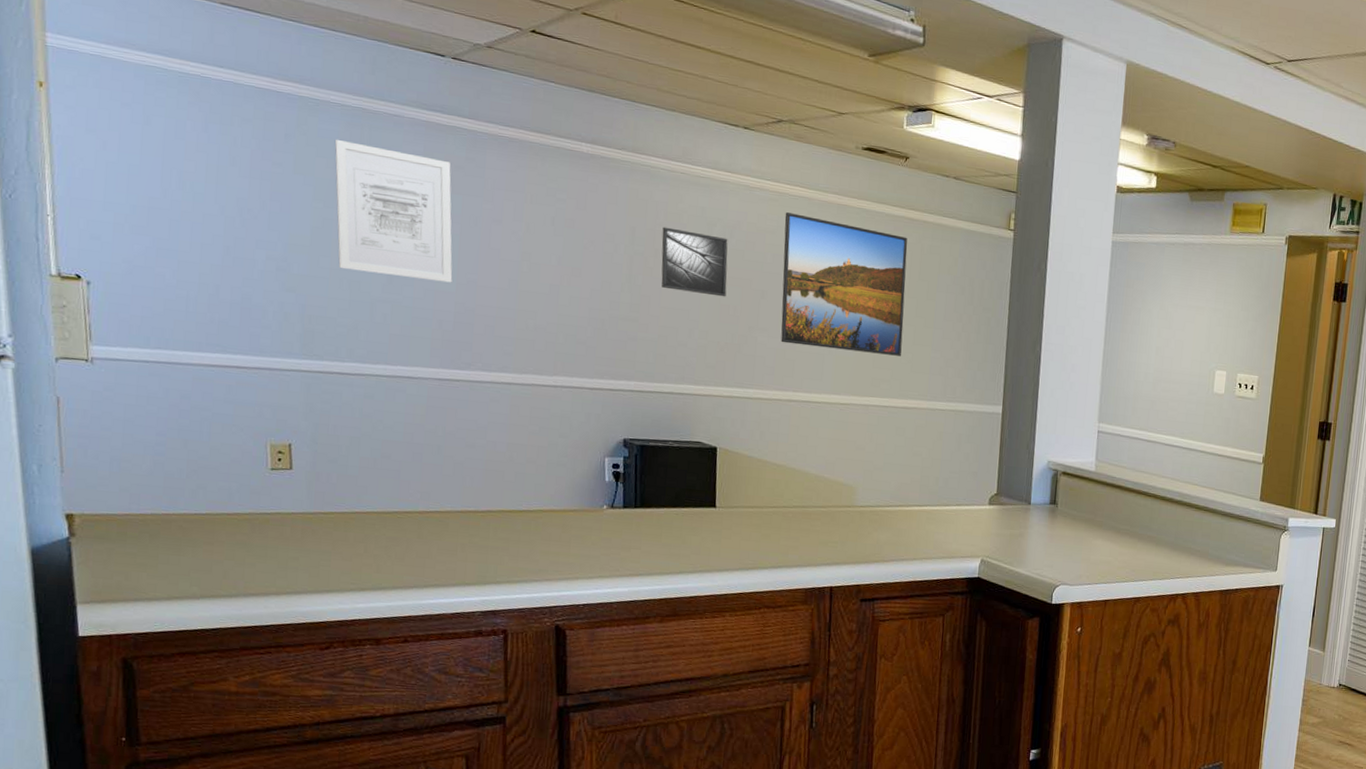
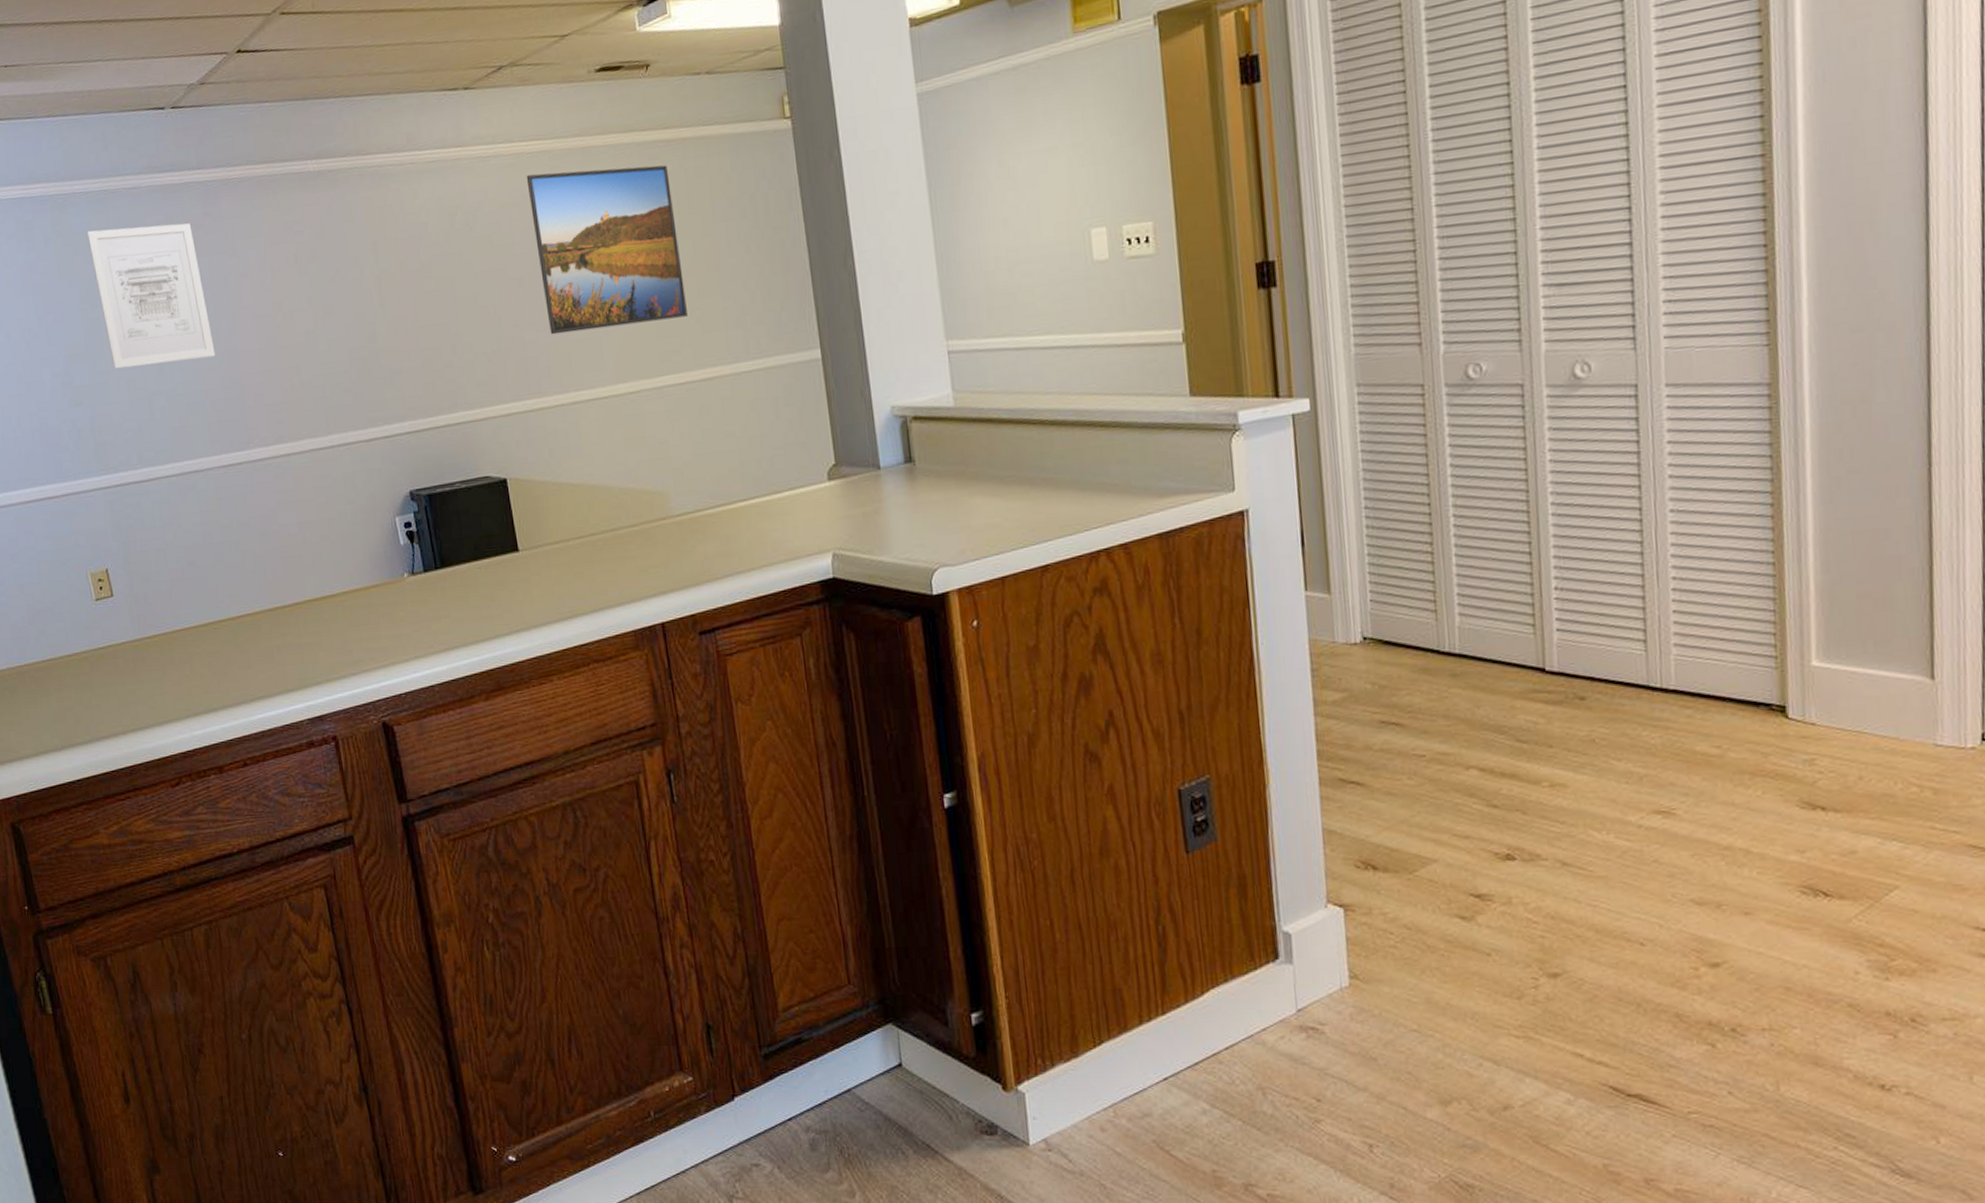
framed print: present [661,226,728,297] -> none [403,226,483,304]

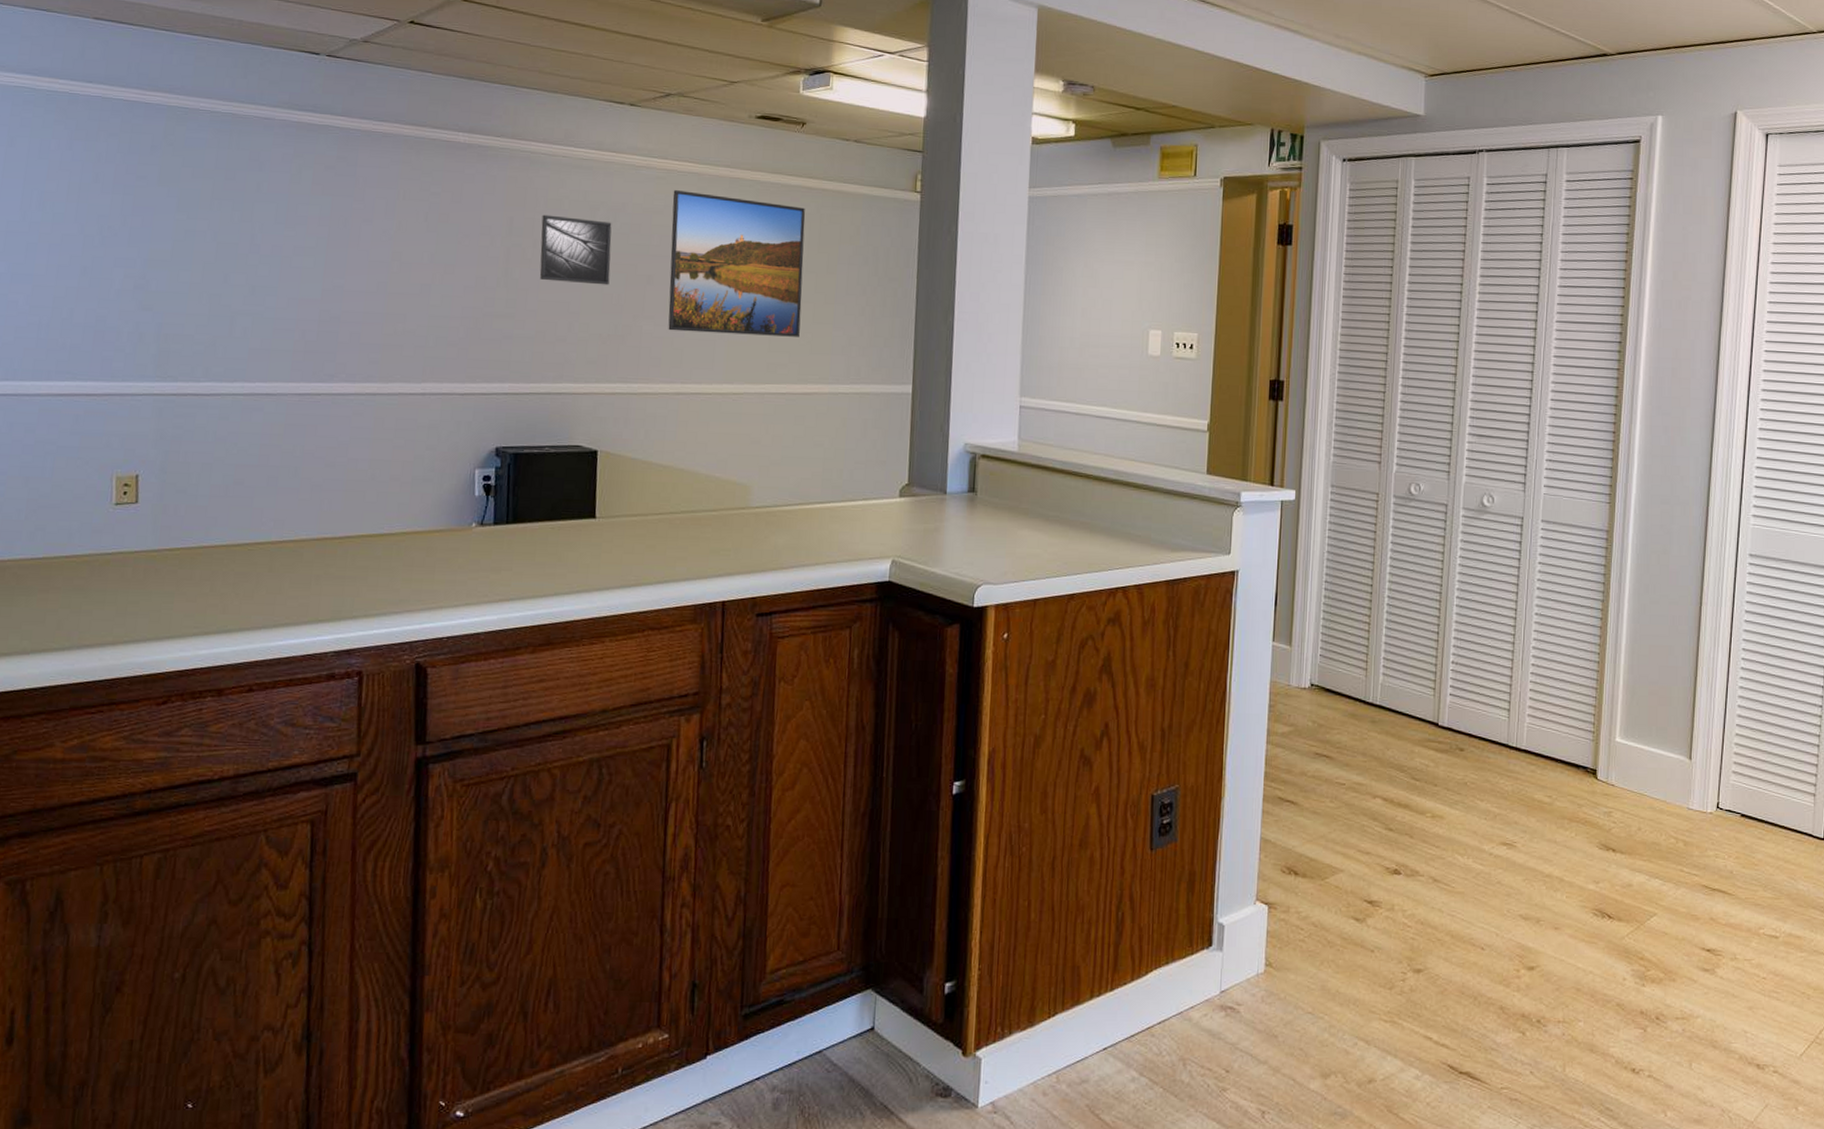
wall art: present [87,223,216,369] -> none [199,147,321,290]
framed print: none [403,226,483,304] -> present [539,214,612,285]

